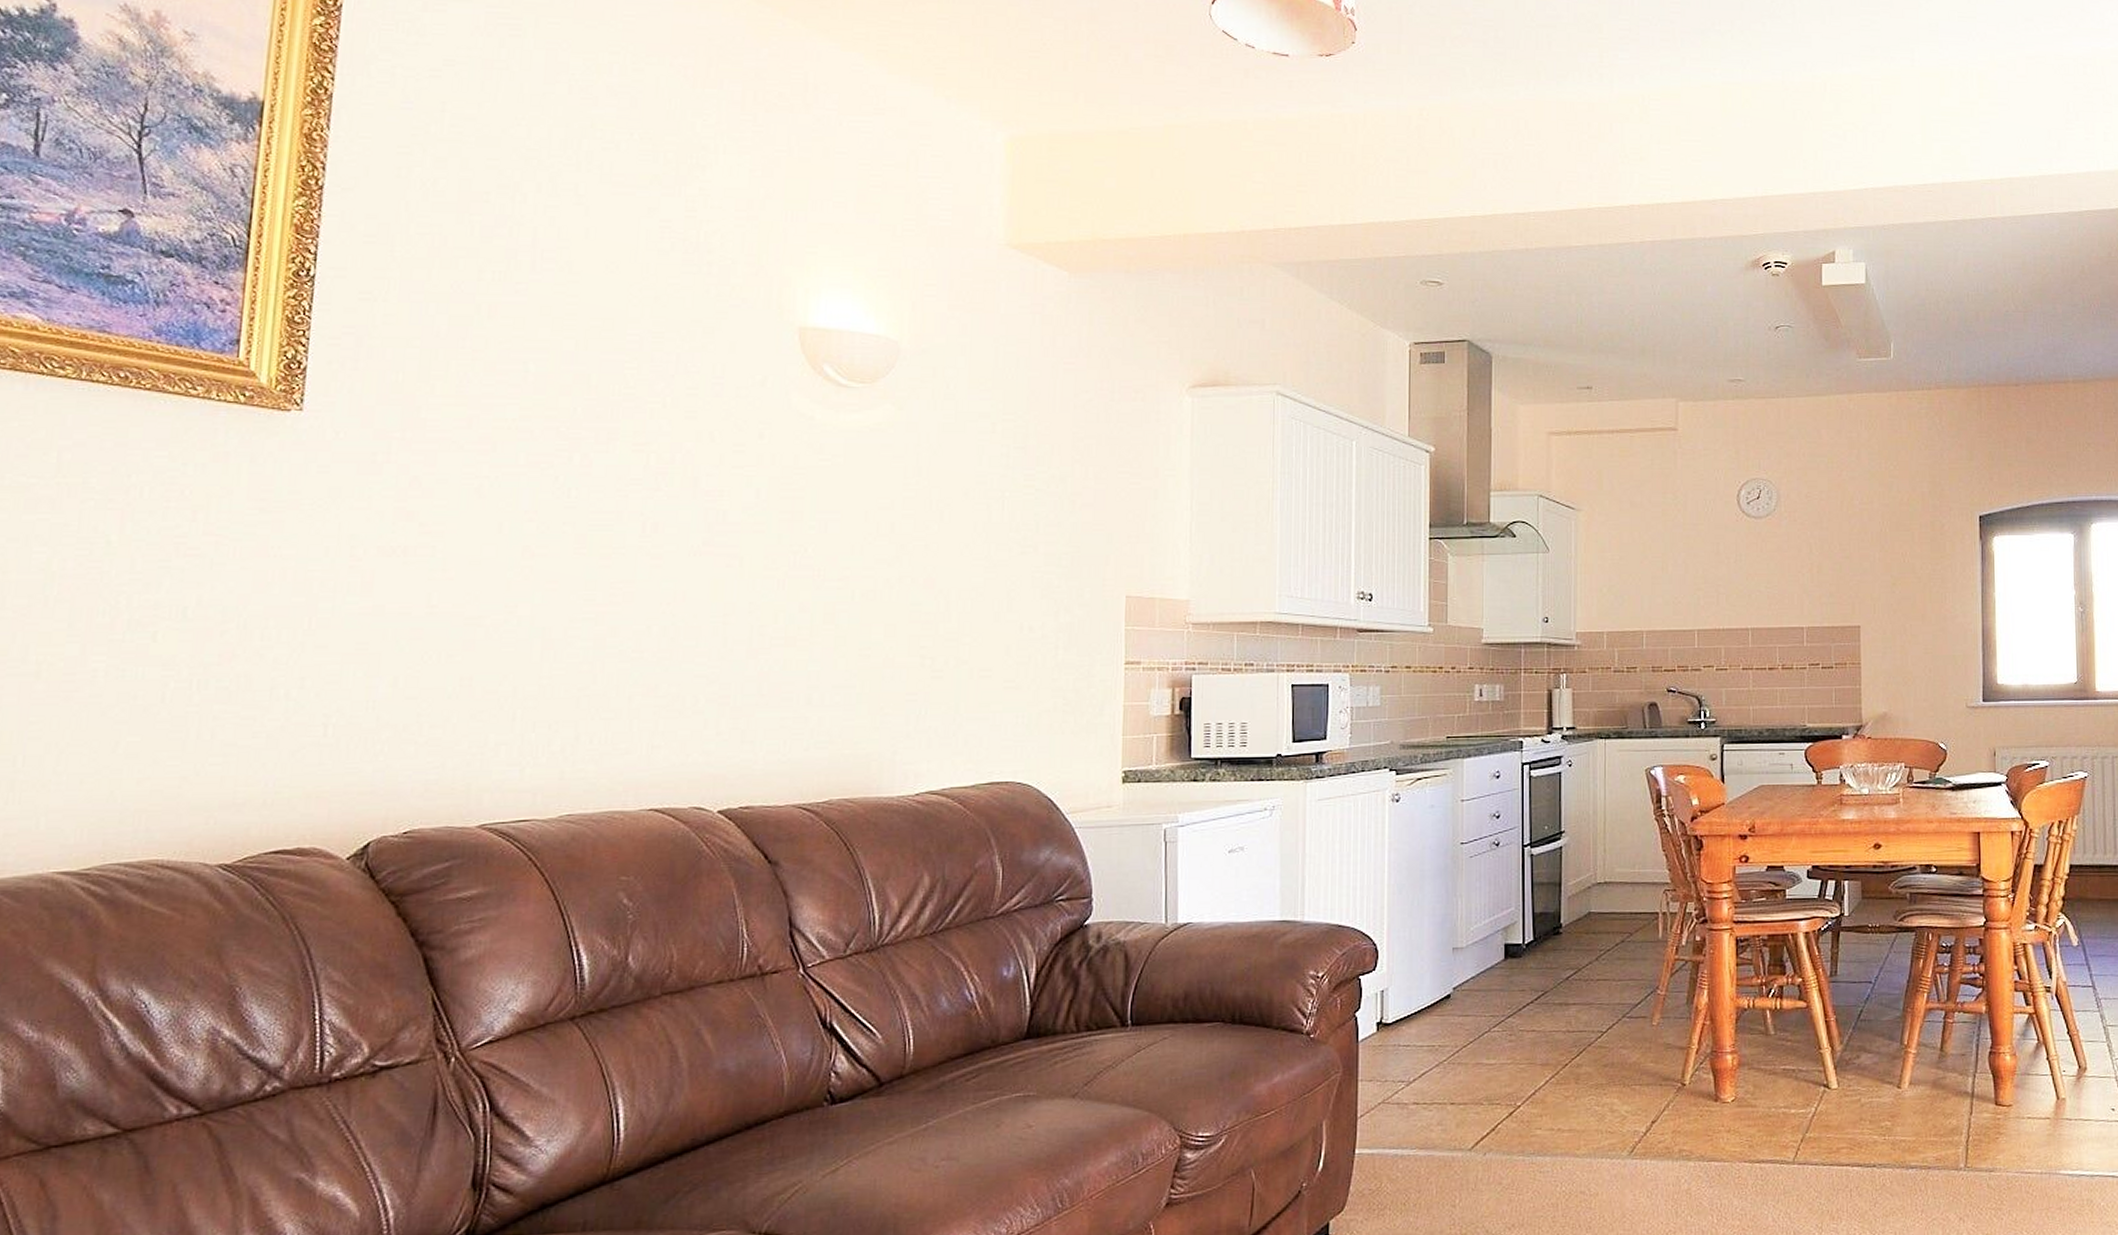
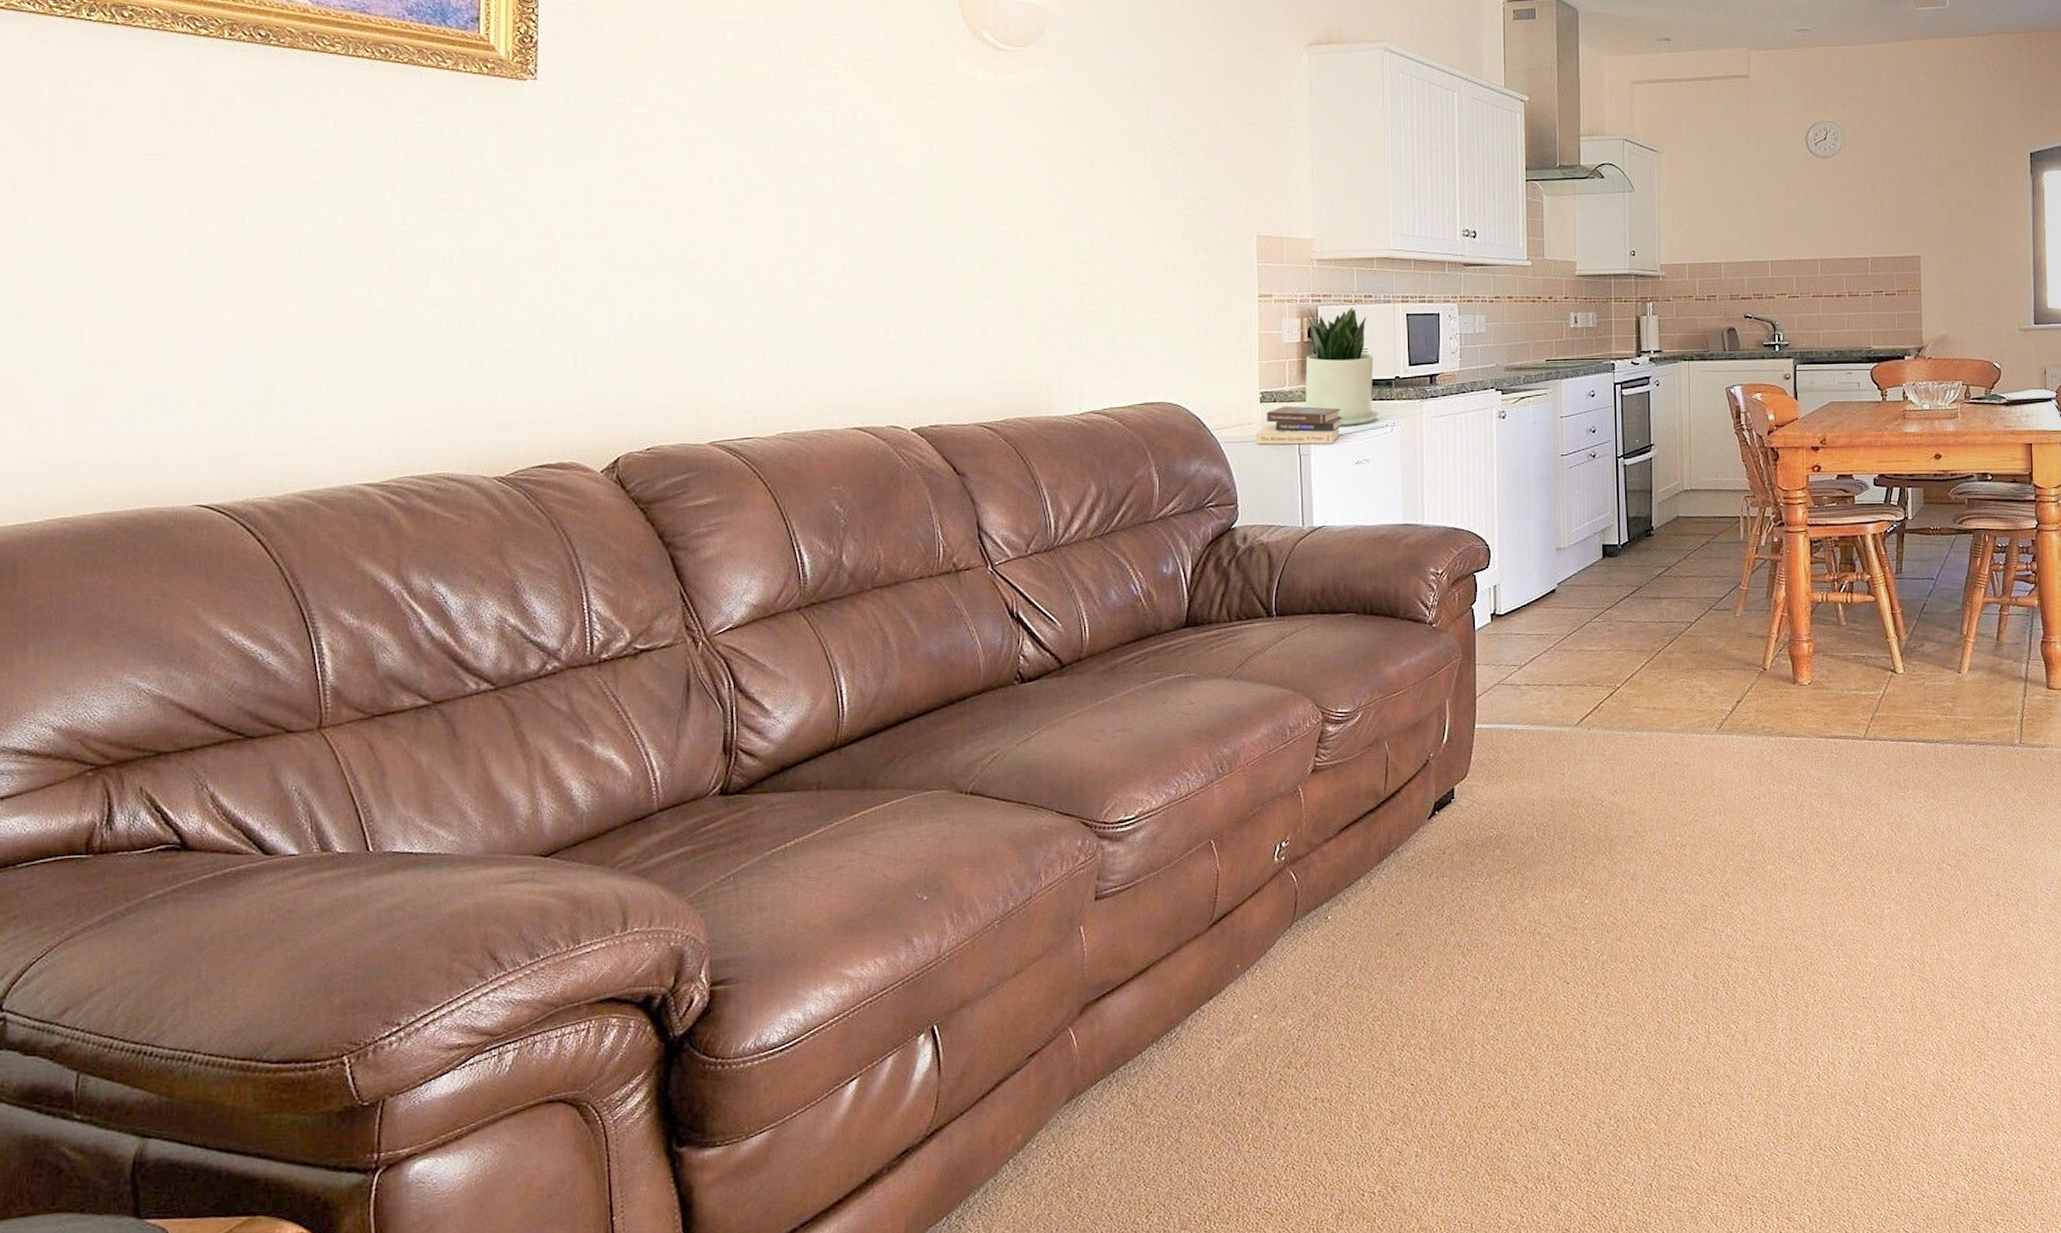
books: none [1115,786,1216,831] -> present [1255,406,1343,445]
planter: none [1173,676,1257,809] -> present [1304,306,1379,426]

